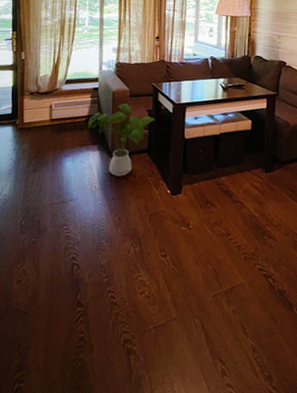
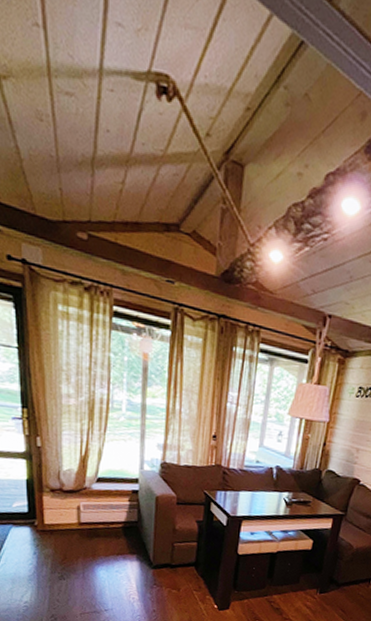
house plant: present [87,104,155,176] -> none [124,511,206,589]

